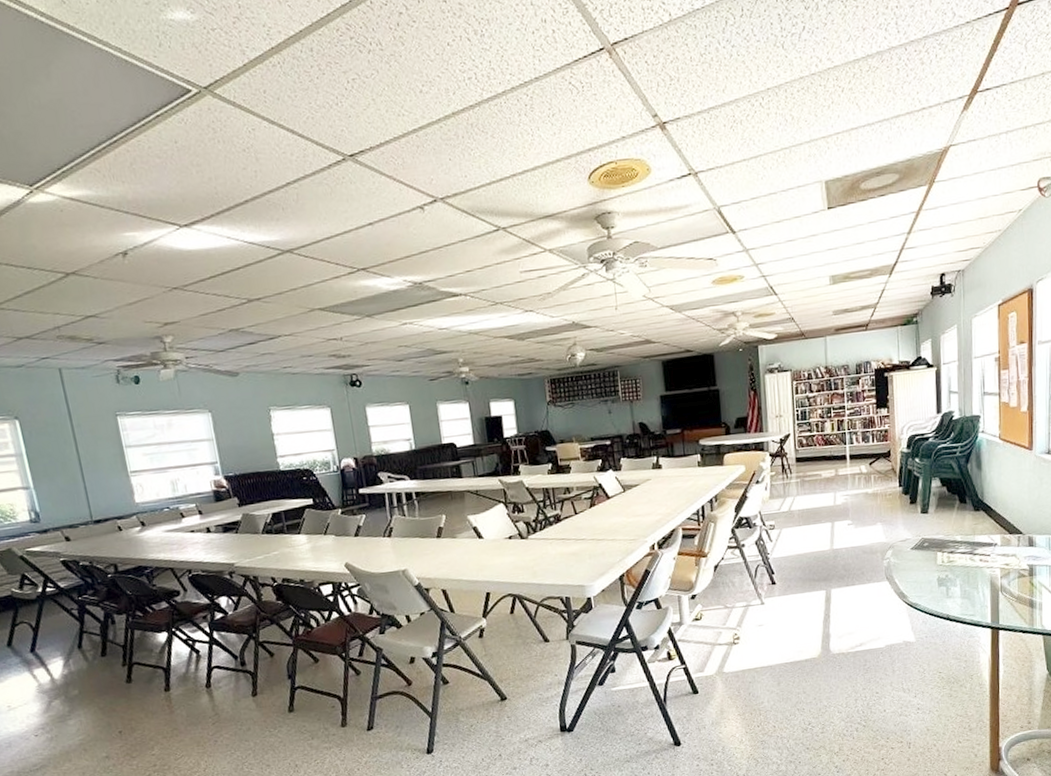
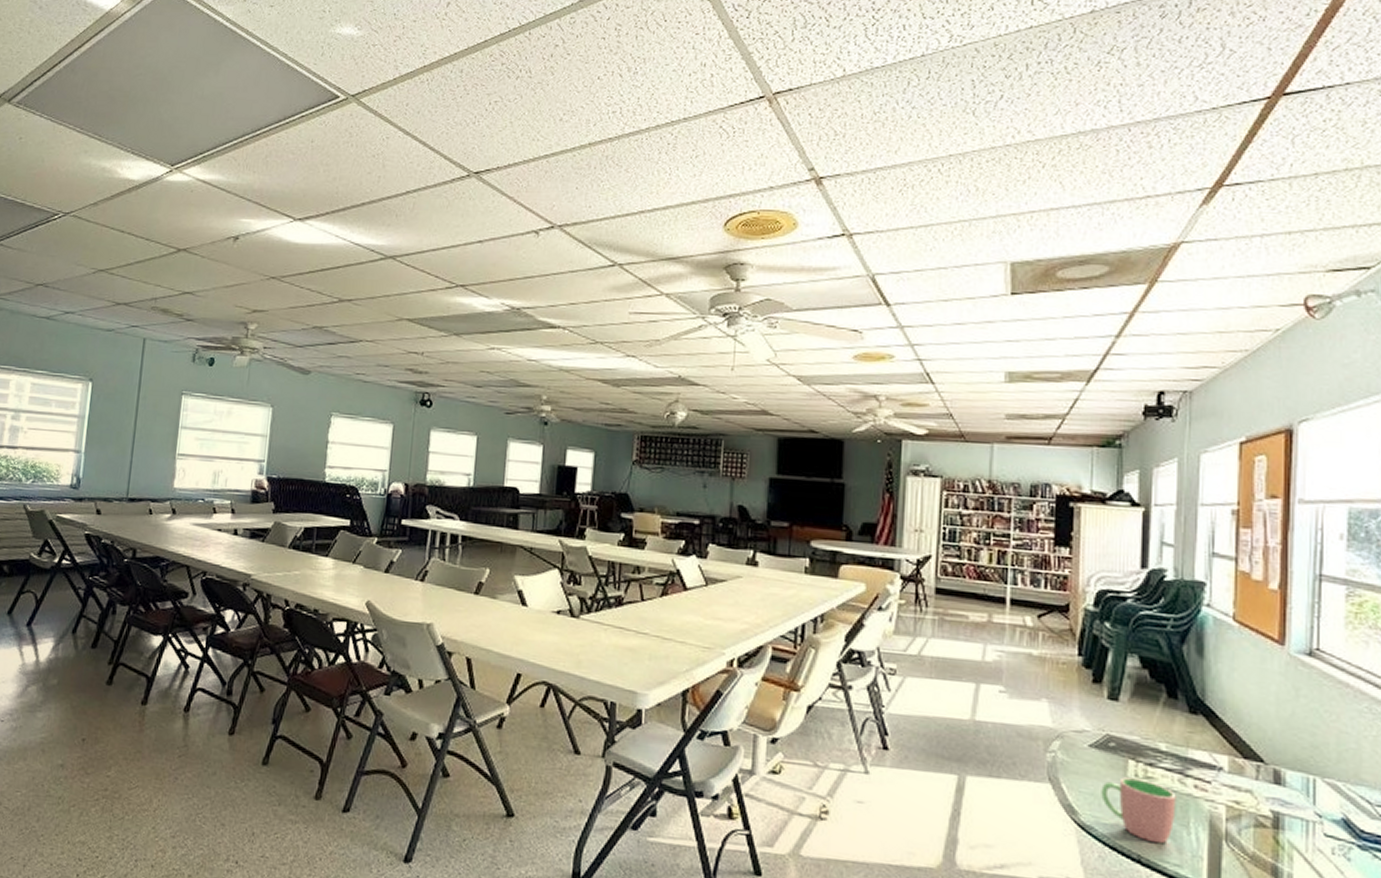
cup: none [921,563,970,605] -> present [1101,777,1177,844]

